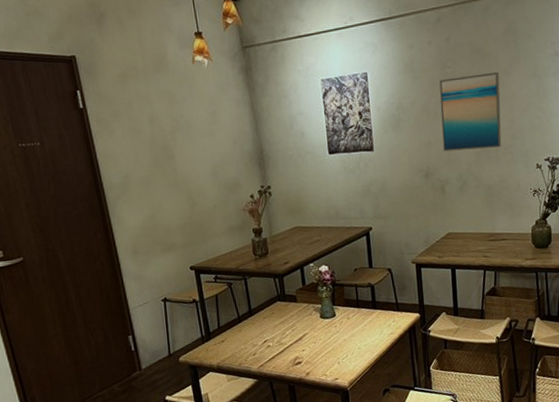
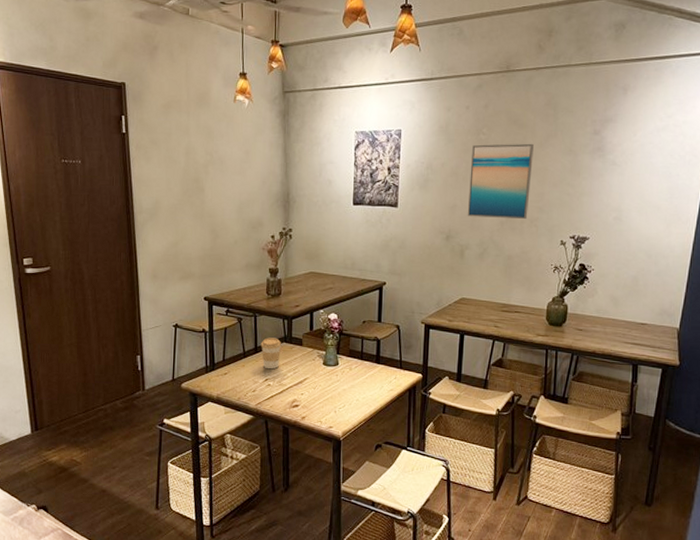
coffee cup: none [254,298,277,331] -> present [261,337,281,370]

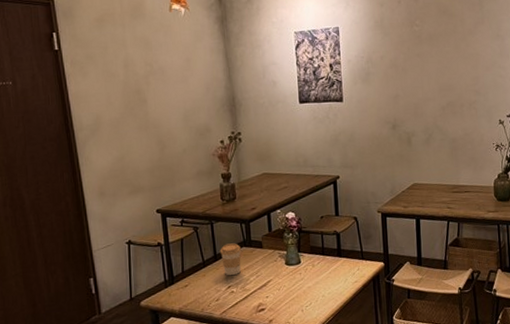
wall art: present [467,143,534,220] -> none [408,31,466,105]

